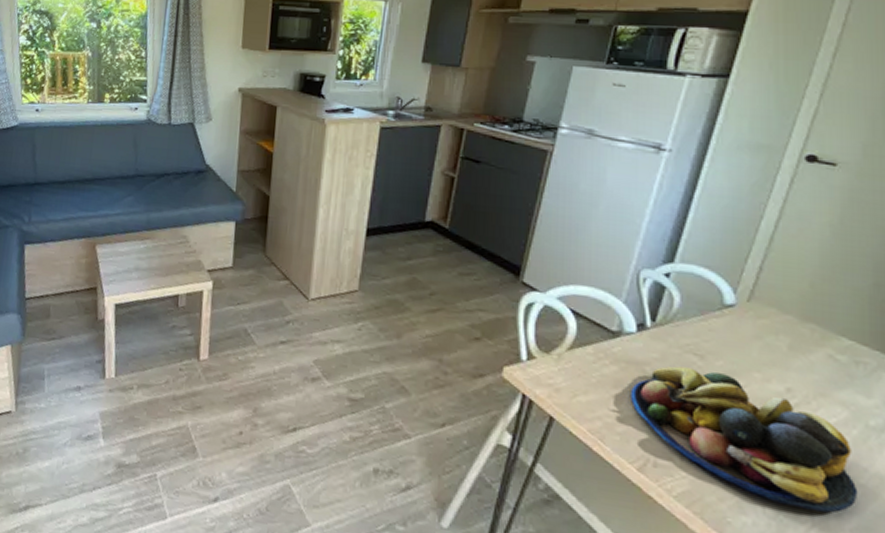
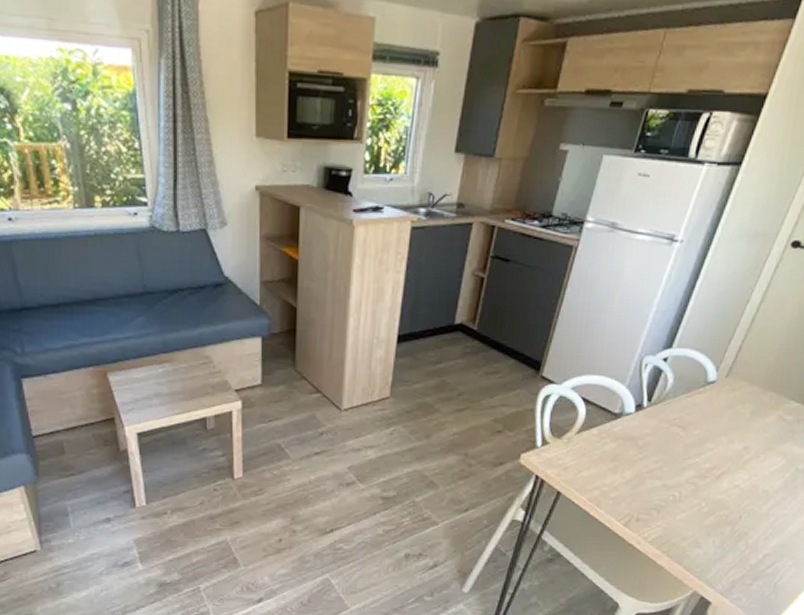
fruit bowl: present [631,366,858,513] -> none [624,438,783,538]

